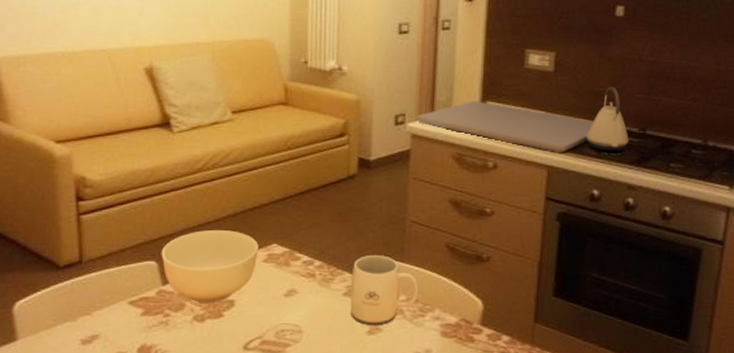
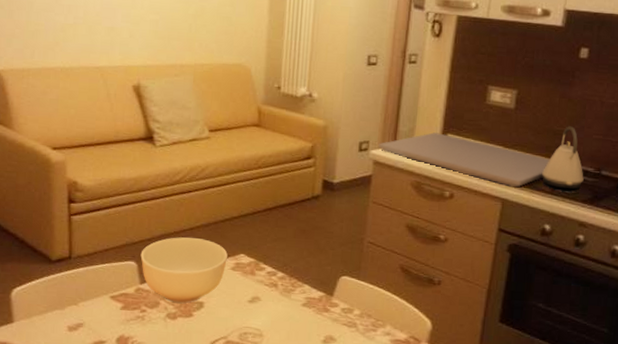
mug: present [350,255,419,326] -> none [308,271,373,336]

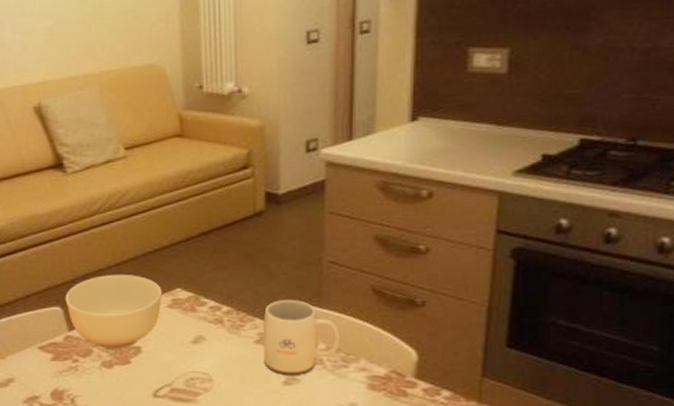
mug: none [308,271,373,336] -> present [262,300,341,376]
cutting board: present [378,132,550,188] -> none [330,117,562,176]
kettle: present [542,126,584,192] -> none [552,86,612,173]

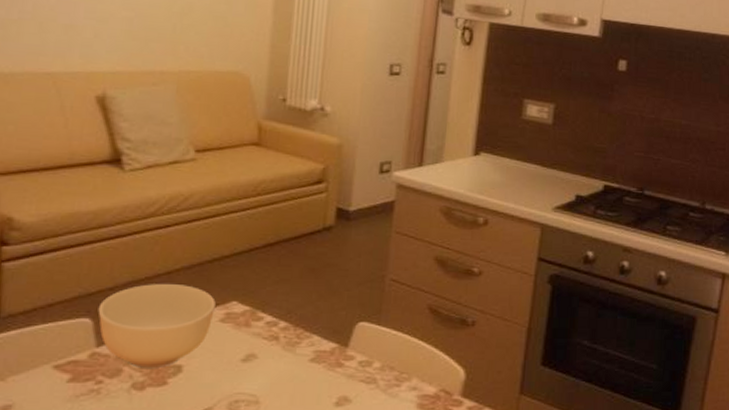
mug: present [262,300,341,376] -> none [317,317,396,397]

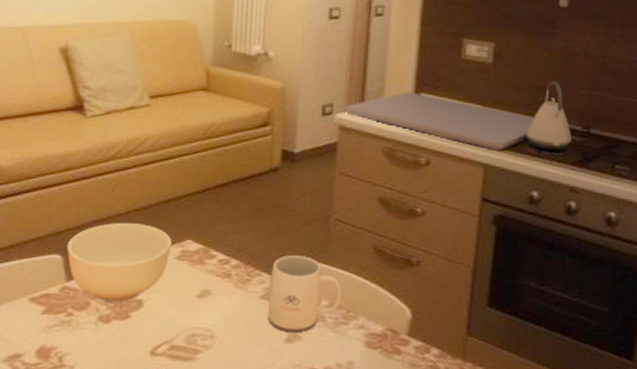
mug: none [317,317,396,397] -> present [267,255,343,333]
cutting board: none [402,151,591,211] -> present [344,92,534,151]
kettle: none [583,143,627,214] -> present [526,81,572,153]

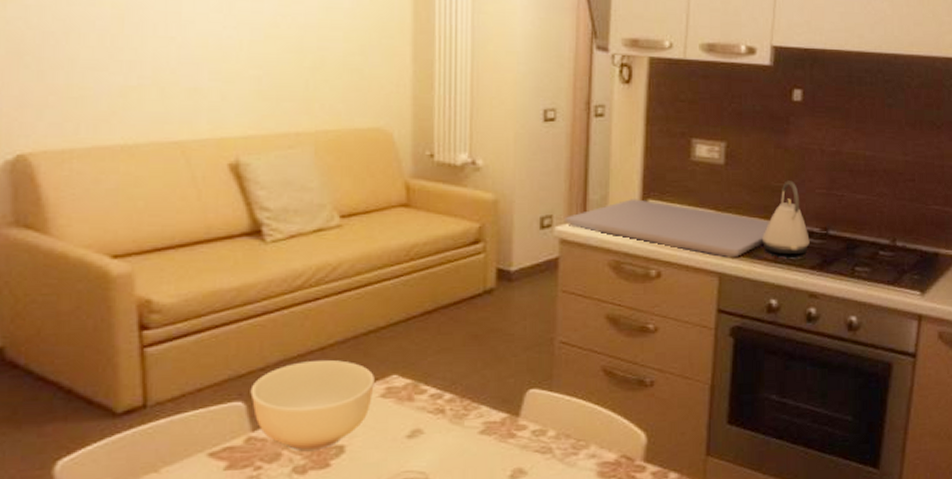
mug: present [267,255,343,333] -> none [488,384,571,469]

